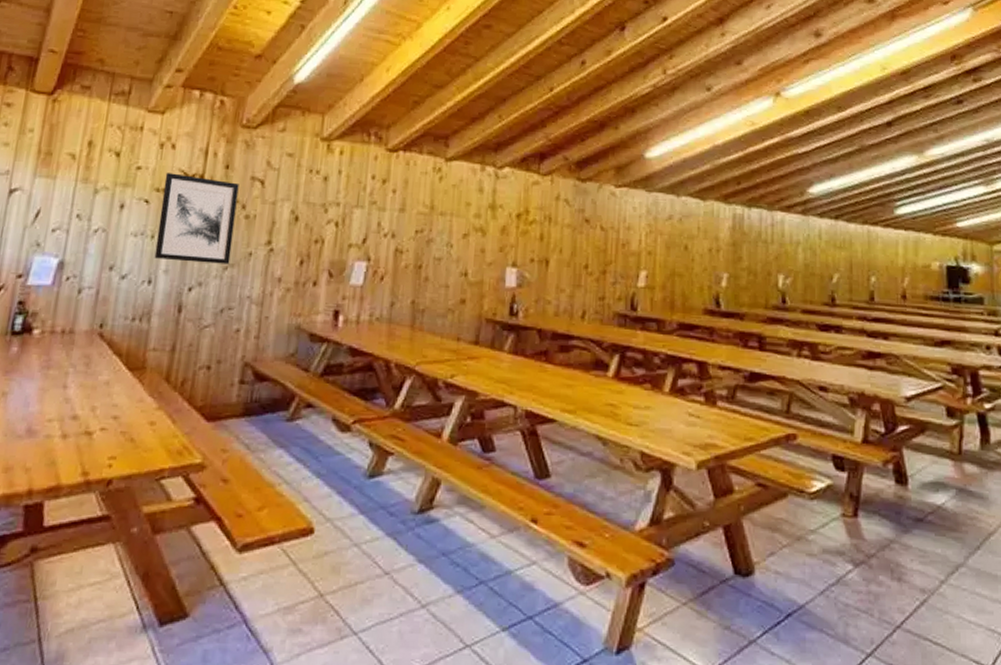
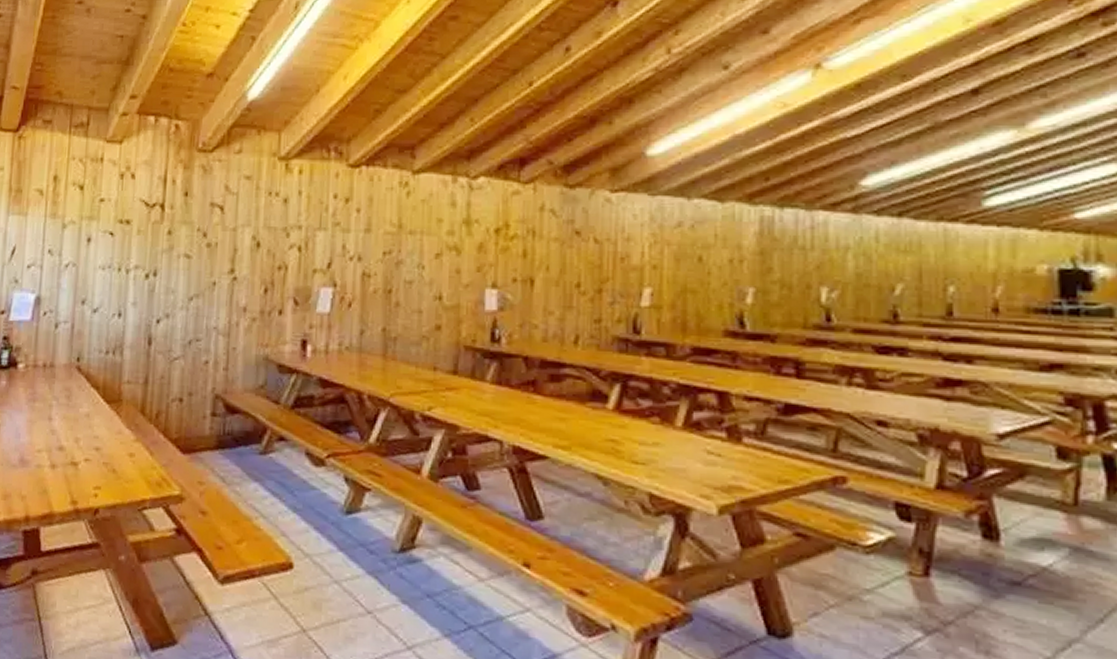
wall art: present [154,172,239,265] -> none [122,203,199,295]

